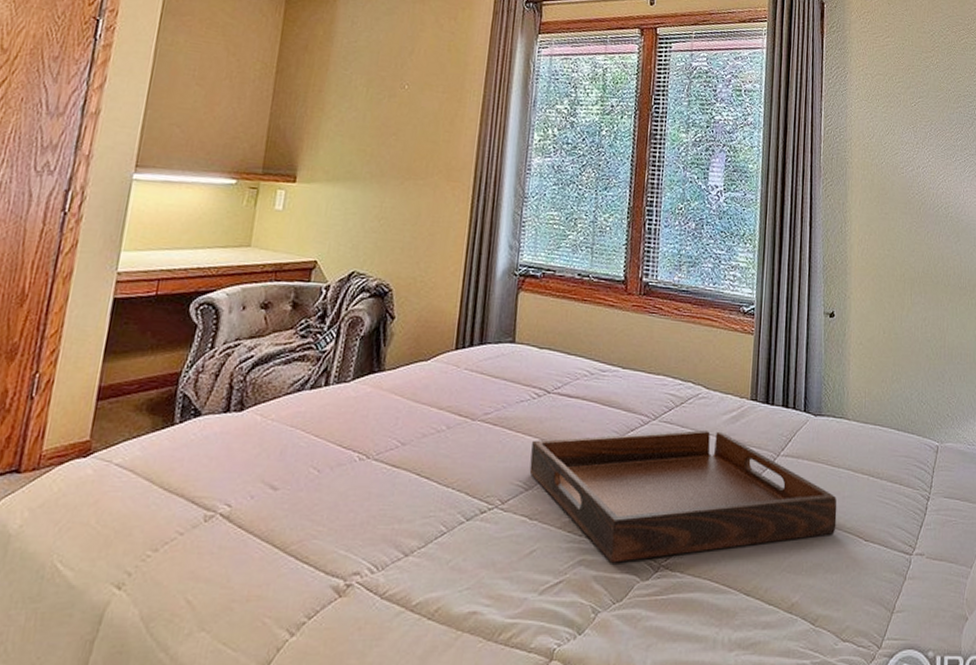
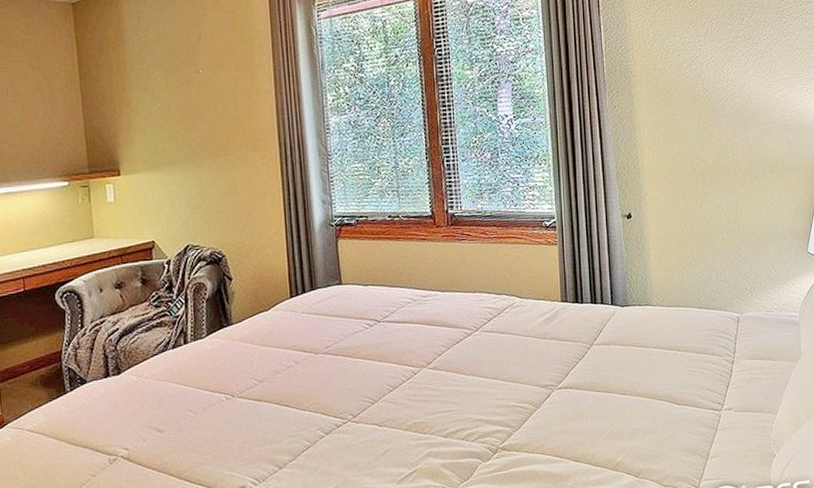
serving tray: present [529,429,837,563] -> none [371,332,650,451]

